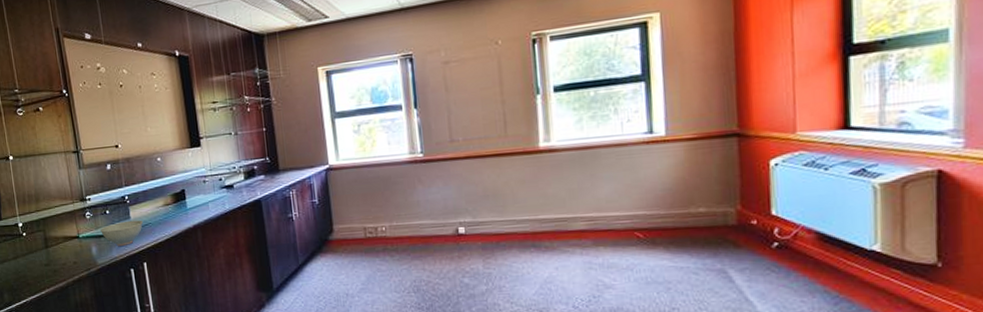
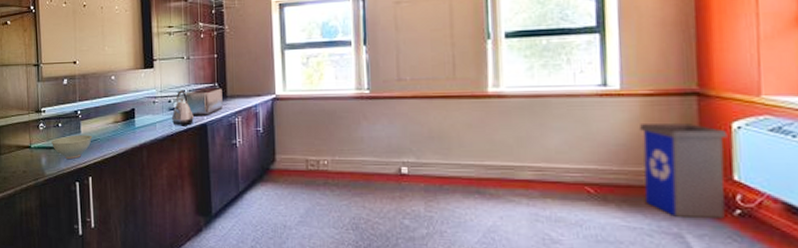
kettle: none [223,167,247,204] -> present [171,90,194,126]
toaster: none [236,162,276,193] -> present [185,88,223,117]
recycling bin: none [683,164,766,254] -> present [638,124,728,218]

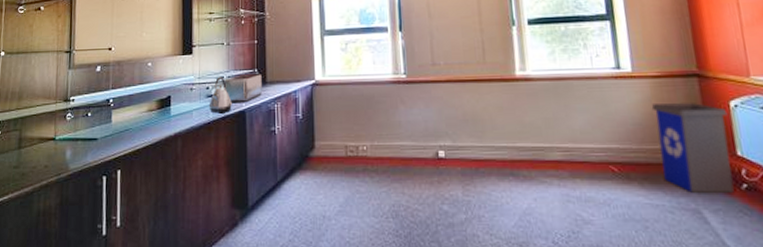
bowl: present [51,135,92,160] -> none [78,124,123,152]

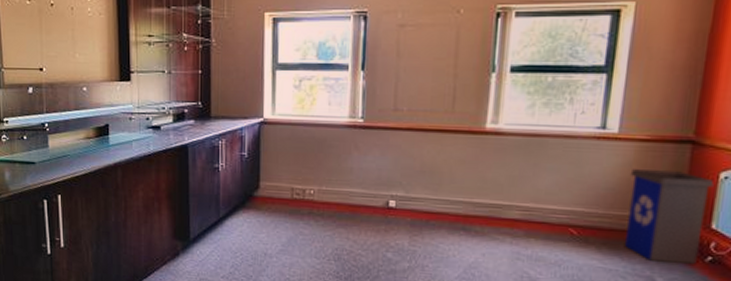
kettle: present [208,77,232,114] -> none [149,107,173,147]
toaster: present [224,74,262,104] -> none [165,107,206,137]

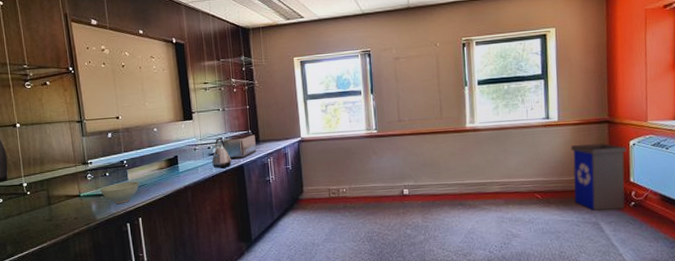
bowl: none [15,149,61,176] -> present [99,181,139,205]
kettle: none [149,107,173,147] -> present [211,138,232,169]
toaster: none [165,107,206,137] -> present [223,134,256,160]

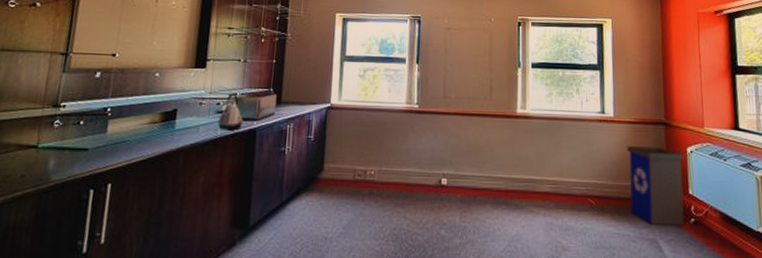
bowl: present [99,181,139,205] -> none [65,135,120,163]

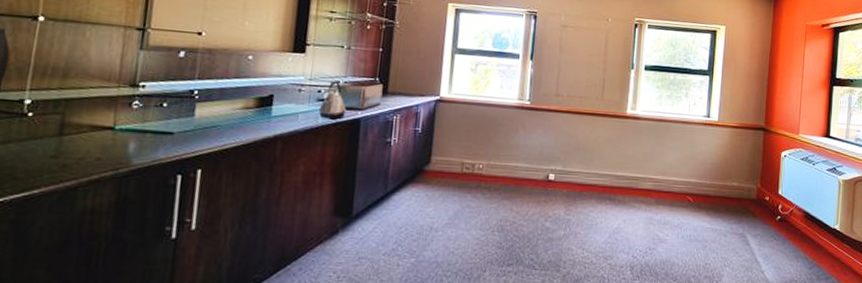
recycling bin: present [626,146,685,226] -> none [724,149,779,222]

